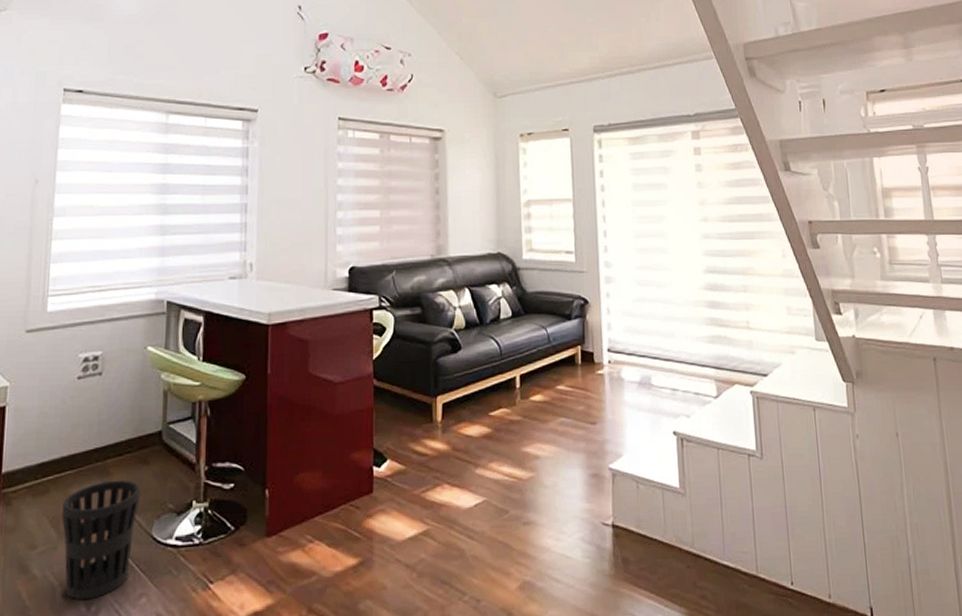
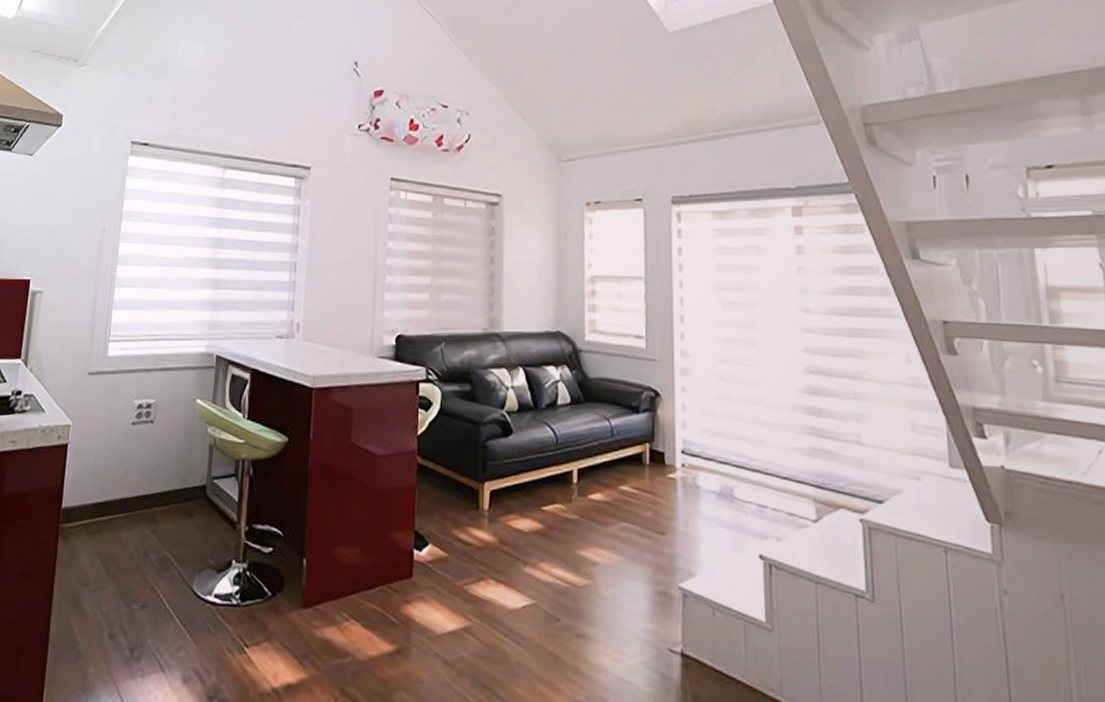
wastebasket: present [61,479,141,601] -> none [111,528,185,644]

